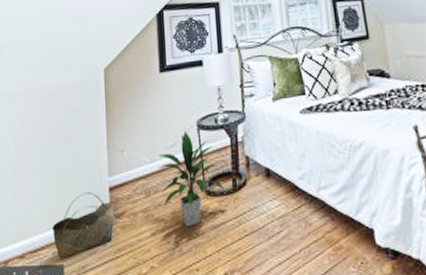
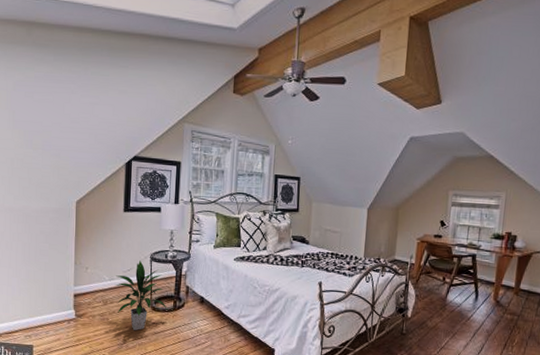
basket: present [52,192,115,258] -> none [25,295,77,341]

